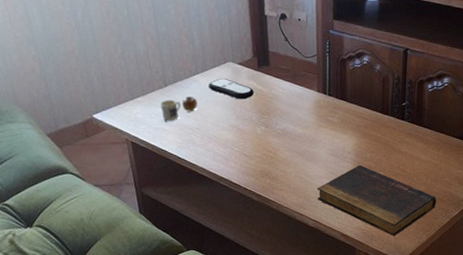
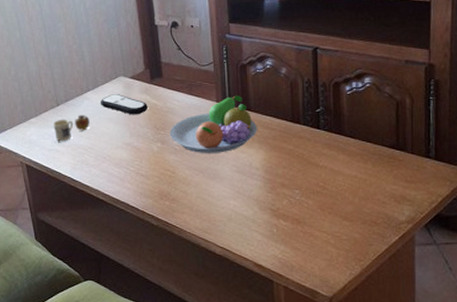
fruit bowl: none [273,86,352,139] -> present [169,95,257,154]
book: present [317,164,437,237] -> none [222,182,370,268]

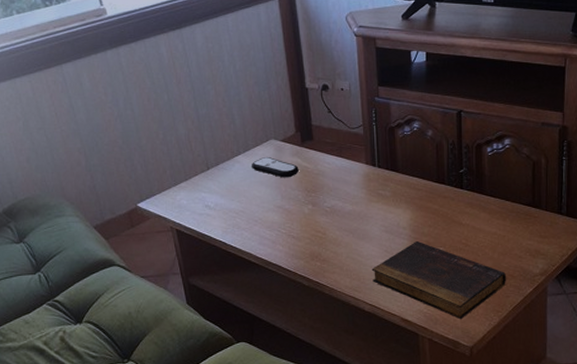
mug: present [52,115,90,142] -> none [203,179,241,206]
fruit bowl: present [169,95,257,154] -> none [320,157,404,215]
book: none [222,182,370,268] -> present [371,240,507,320]

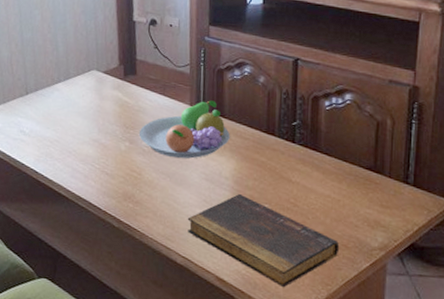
remote control: present [251,157,299,178] -> none [70,87,119,112]
fruit bowl: none [320,157,404,215] -> present [138,100,230,159]

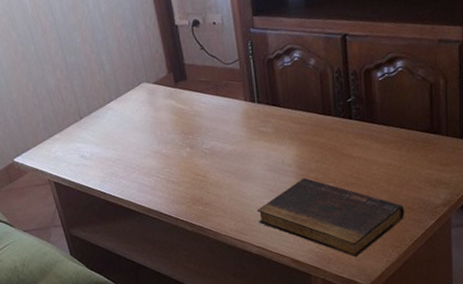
fruit bowl: present [138,100,230,159] -> none [198,92,288,155]

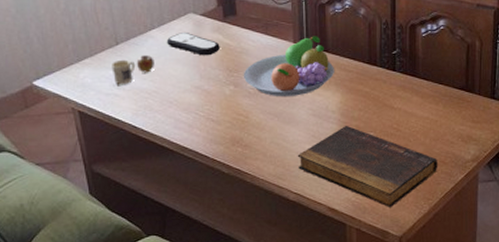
mug: none [77,126,116,156] -> present [110,55,154,85]
remote control: none [124,101,174,122] -> present [166,33,220,56]
fruit bowl: none [198,92,288,155] -> present [243,36,334,97]

